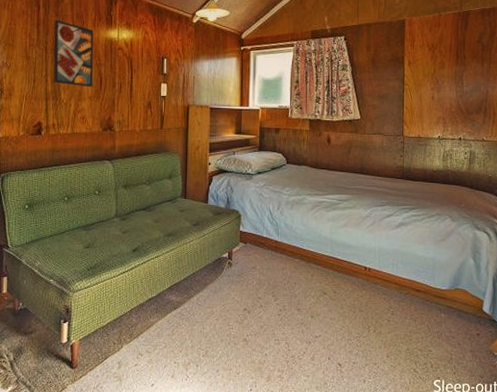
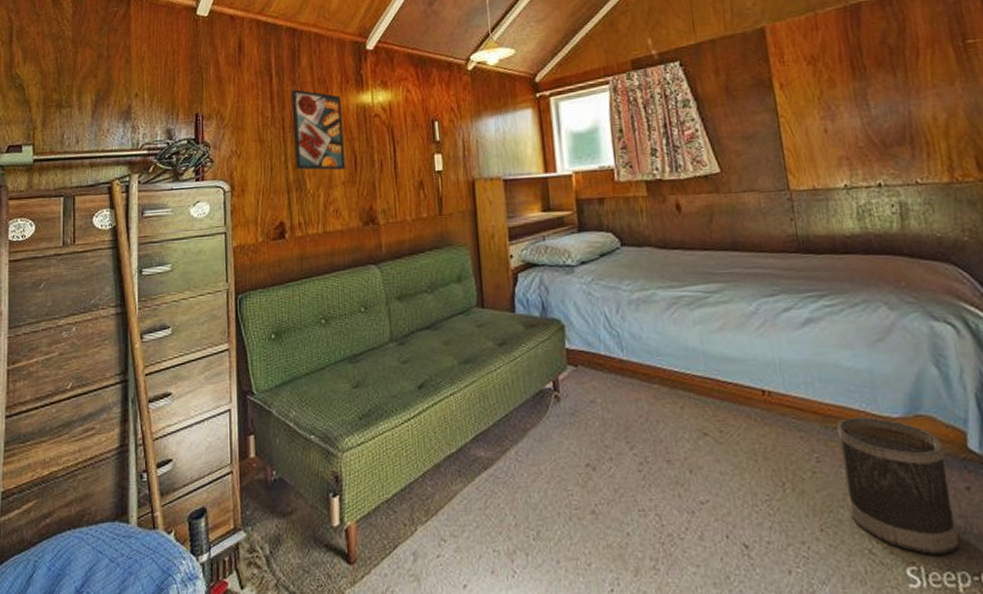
wastebasket: none [406,287,469,373] -> present [836,416,960,555]

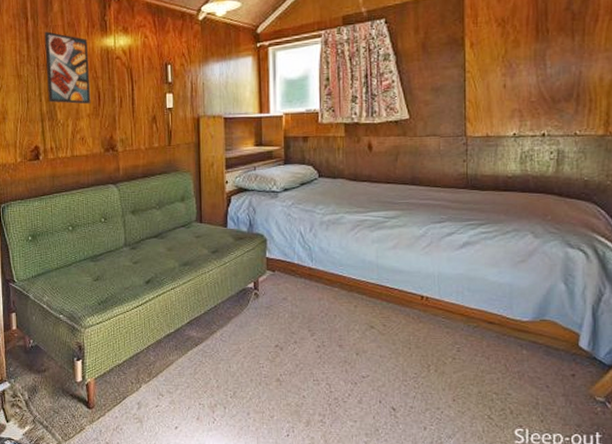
wastebasket: present [836,416,960,555] -> none [477,319,560,421]

